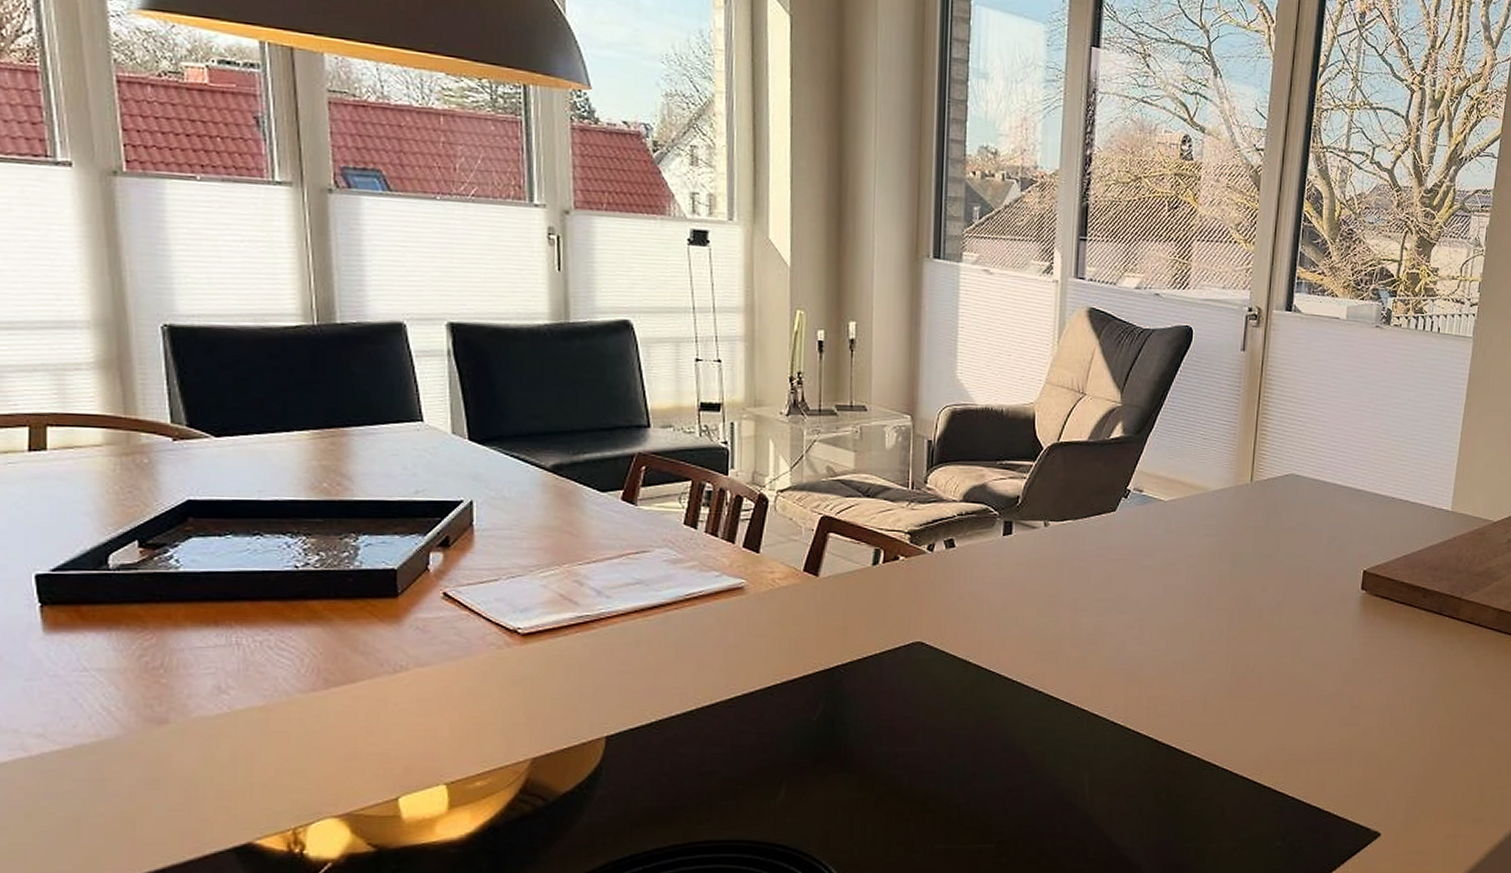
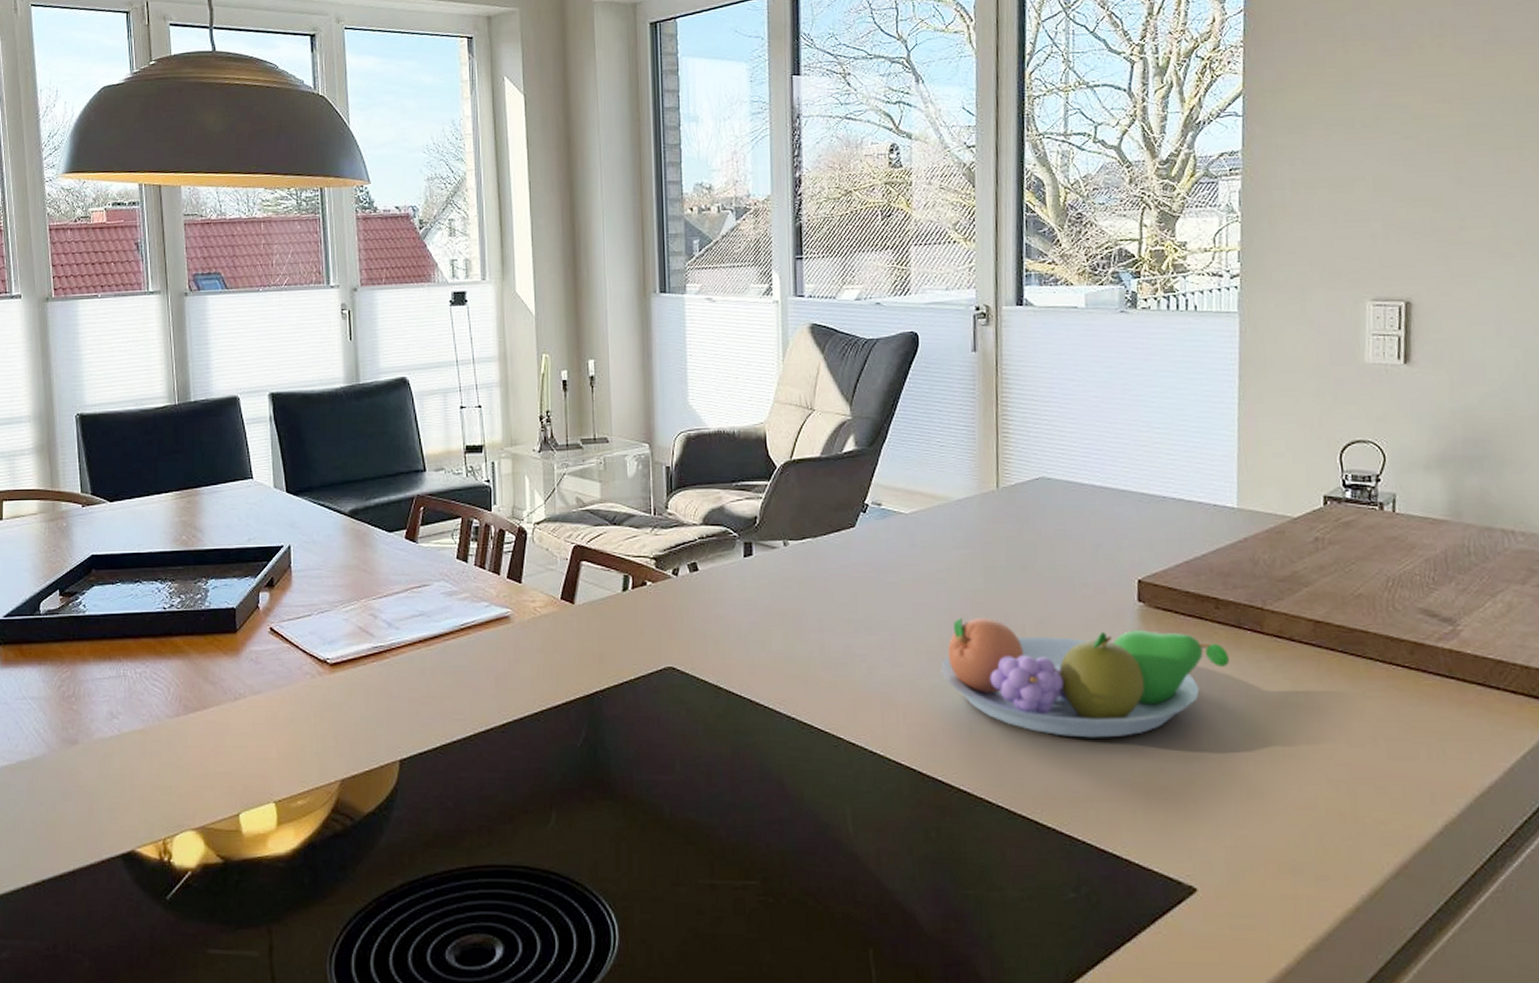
fruit bowl: none [1184,599,1429,708] -> present [941,617,1229,738]

